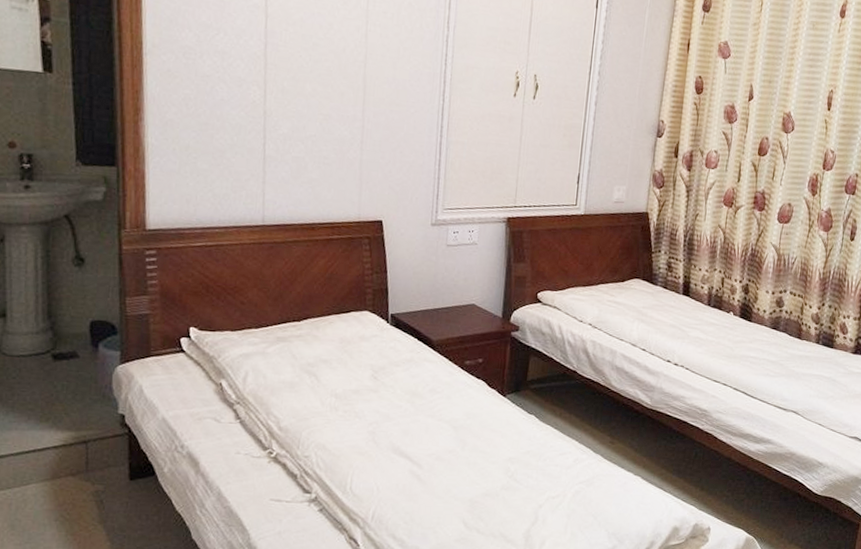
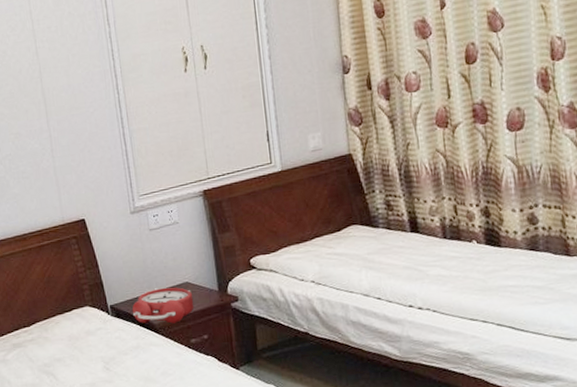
alarm clock: none [412,305,477,343] -> present [132,287,194,324]

